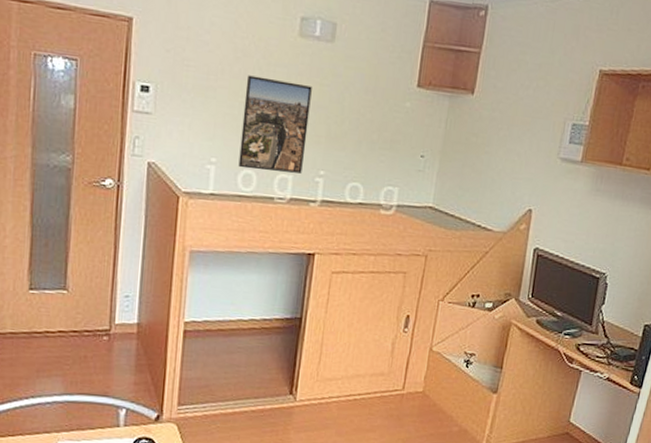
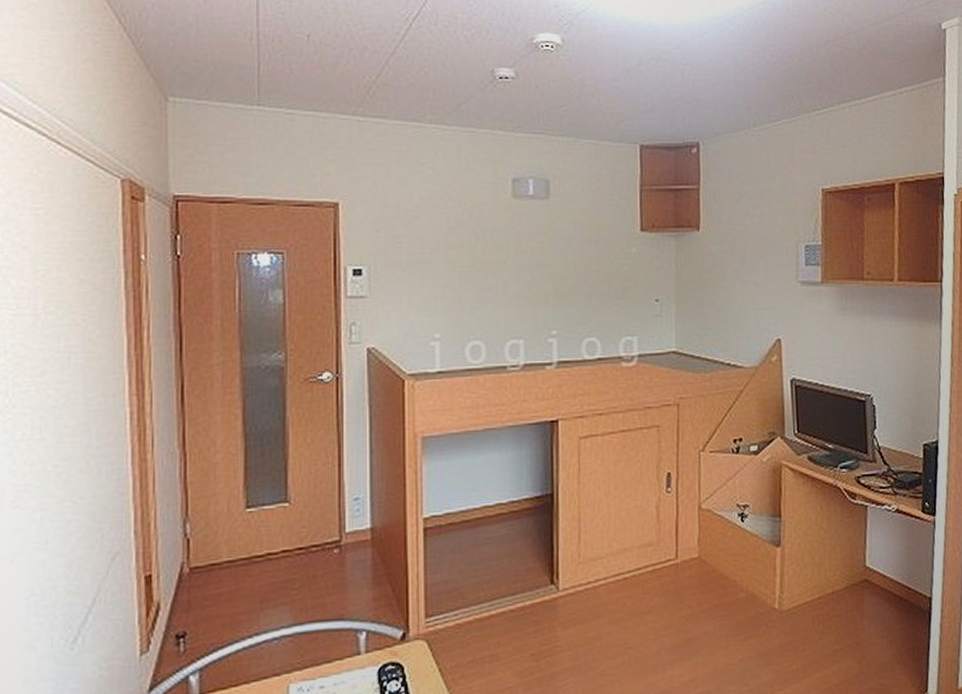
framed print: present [238,75,312,174] -> none [463,243,534,340]

